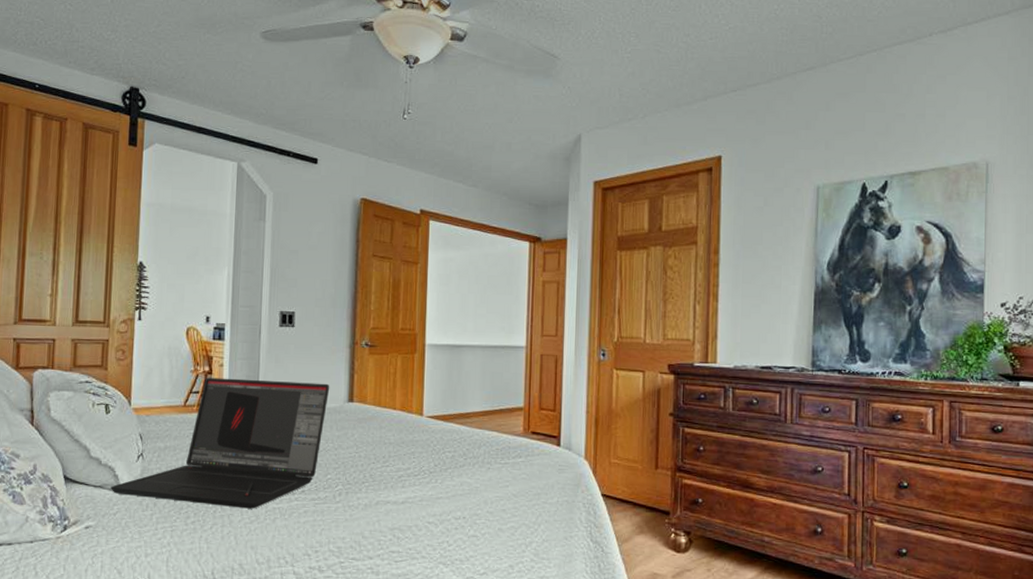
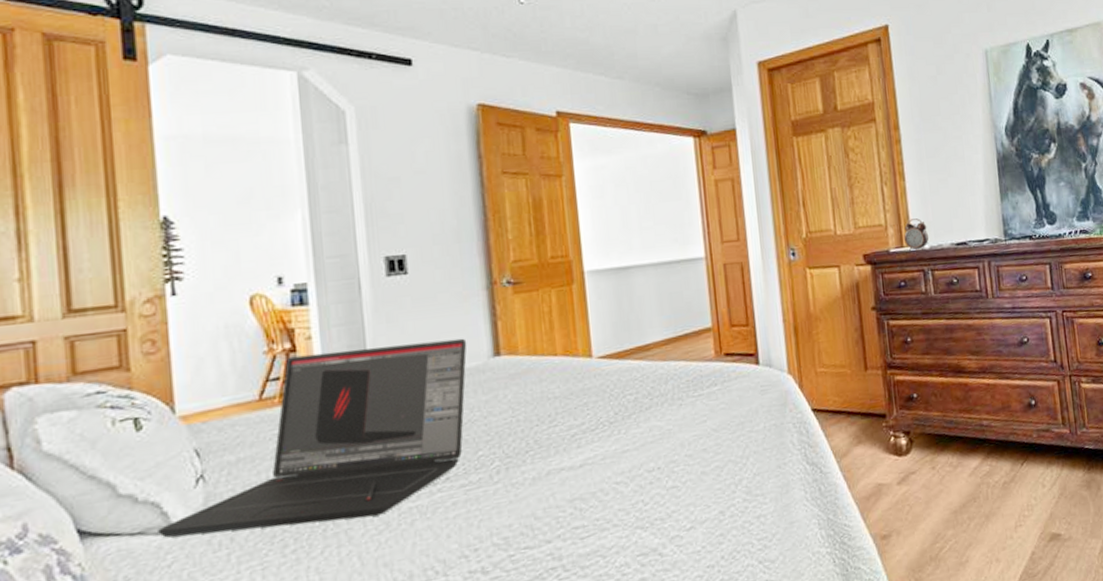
alarm clock: none [710,338,735,369] -> present [904,218,929,251]

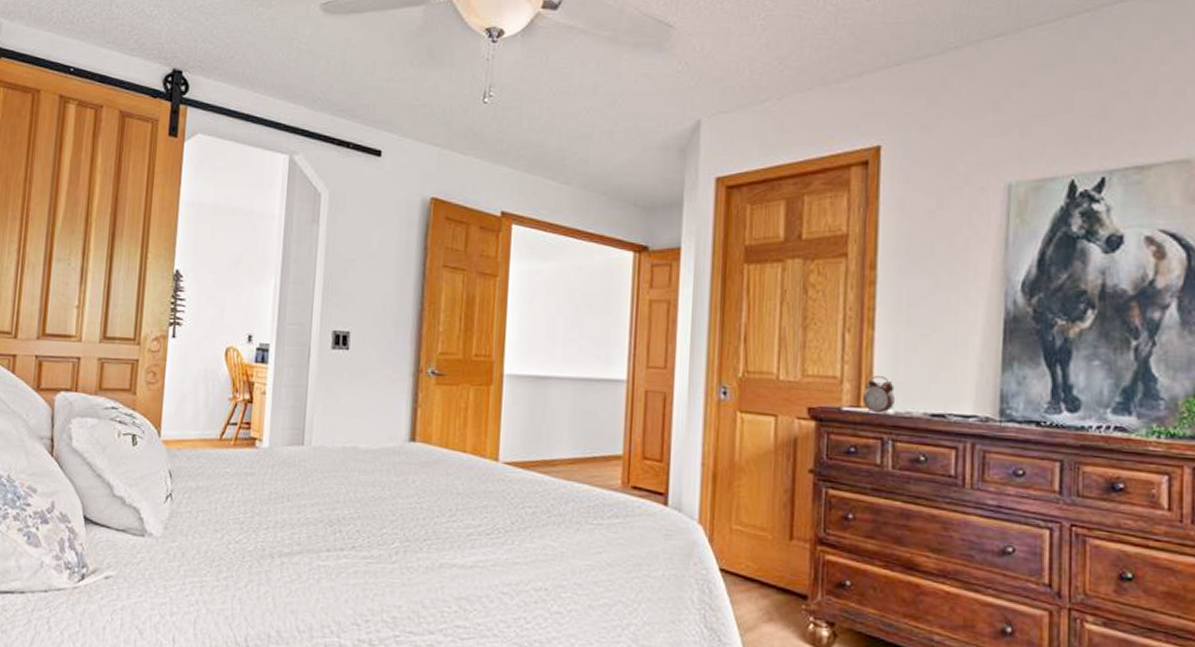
laptop: present [158,338,467,538] -> none [134,407,389,566]

